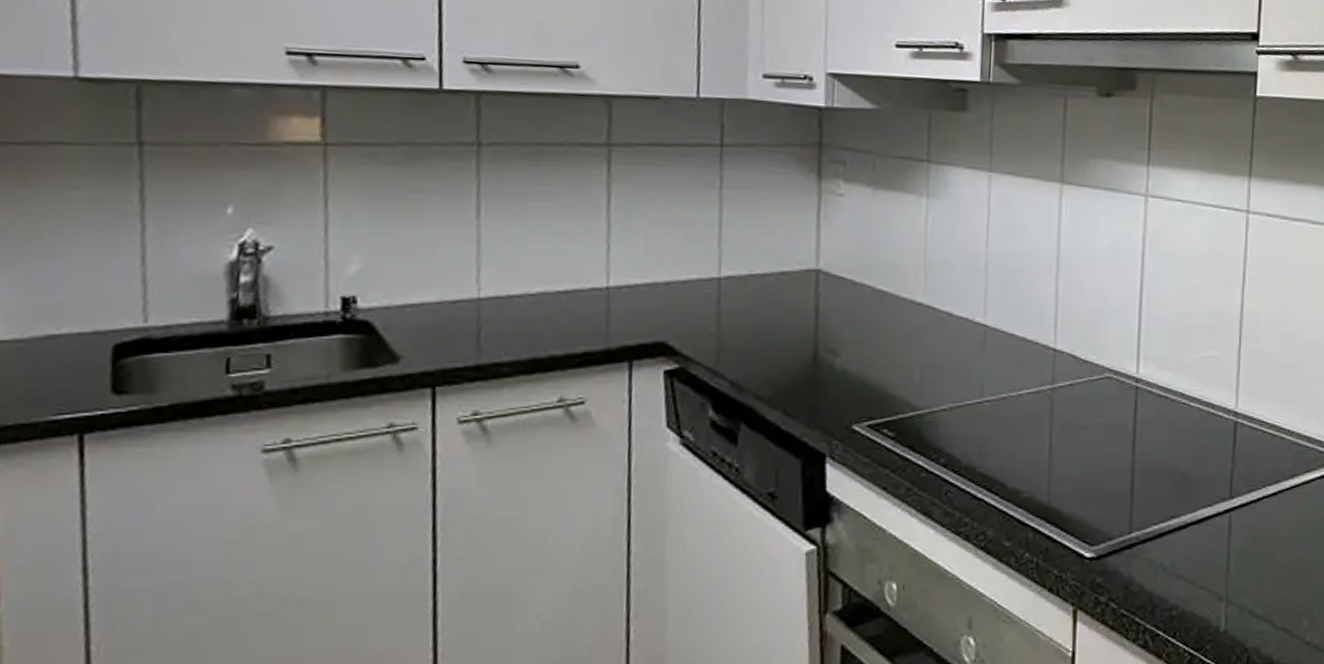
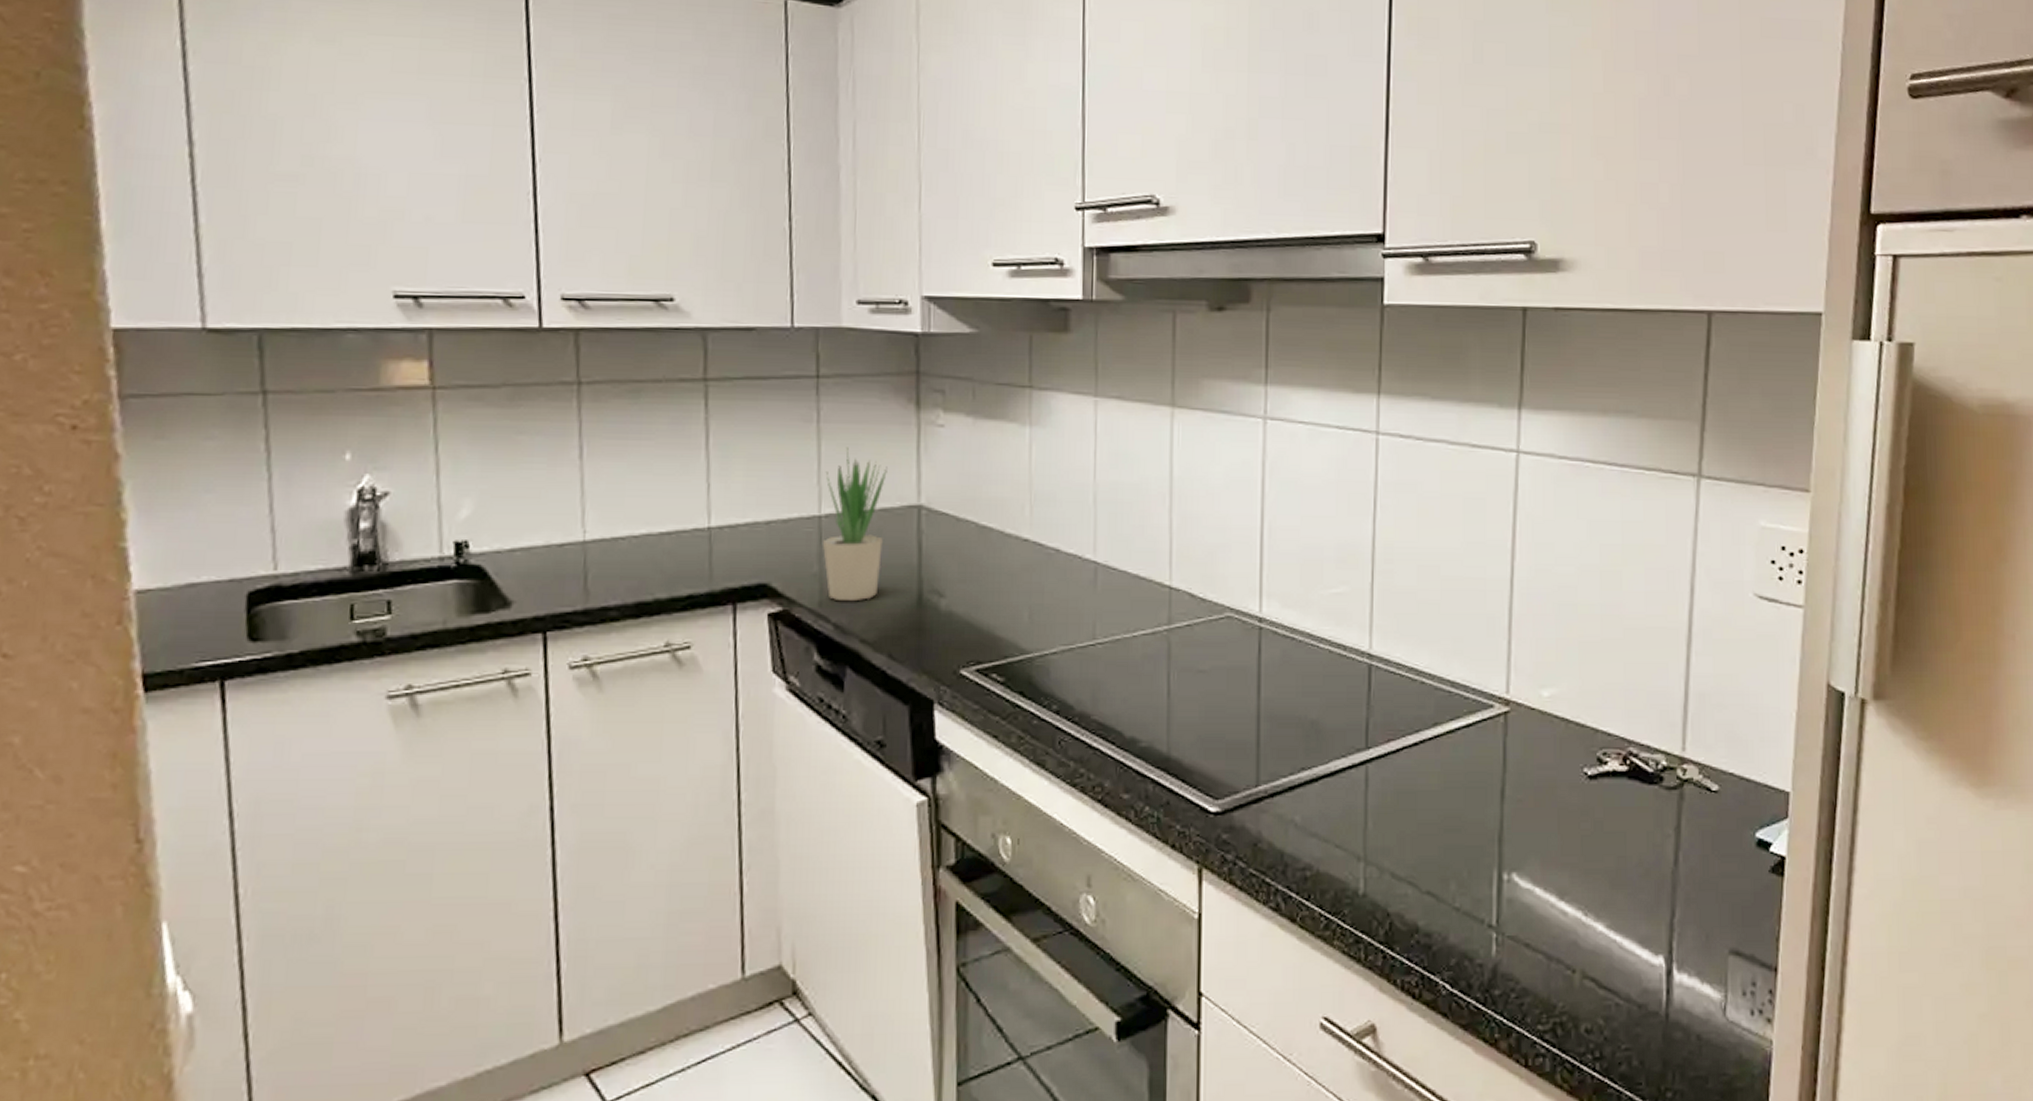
potted plant: none [721,213,788,359] -> present [823,447,888,600]

